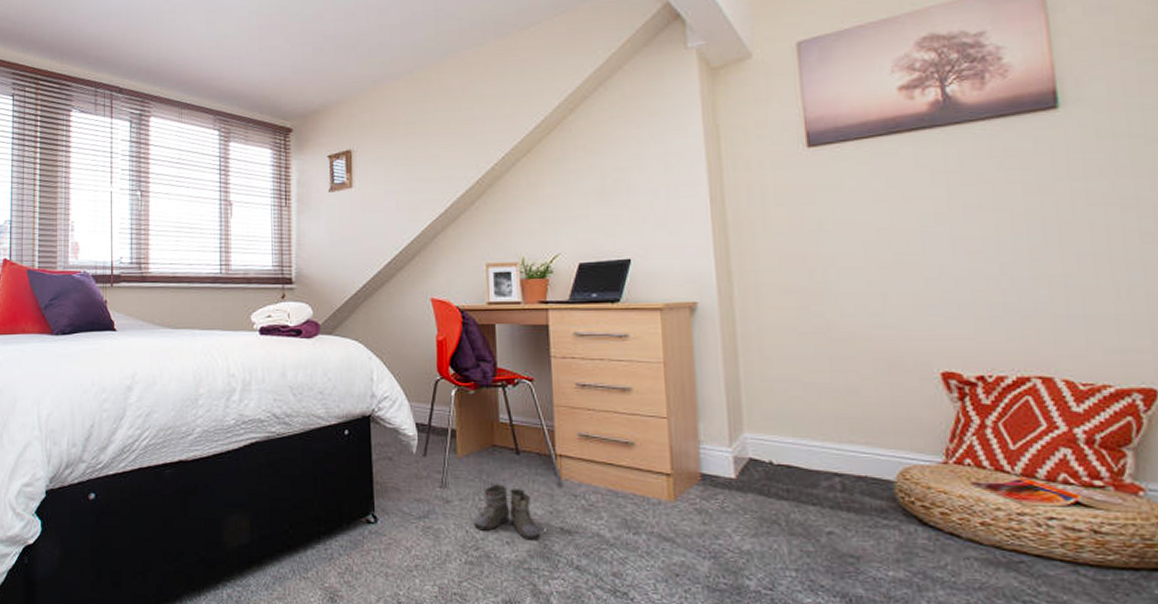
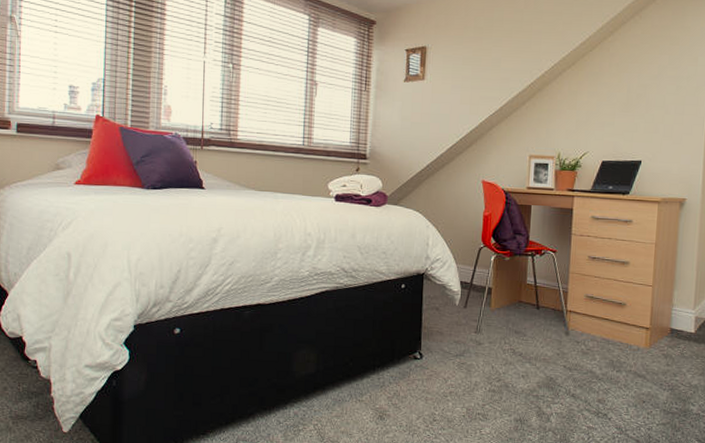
boots: present [474,484,544,540] -> none [499,331,552,375]

